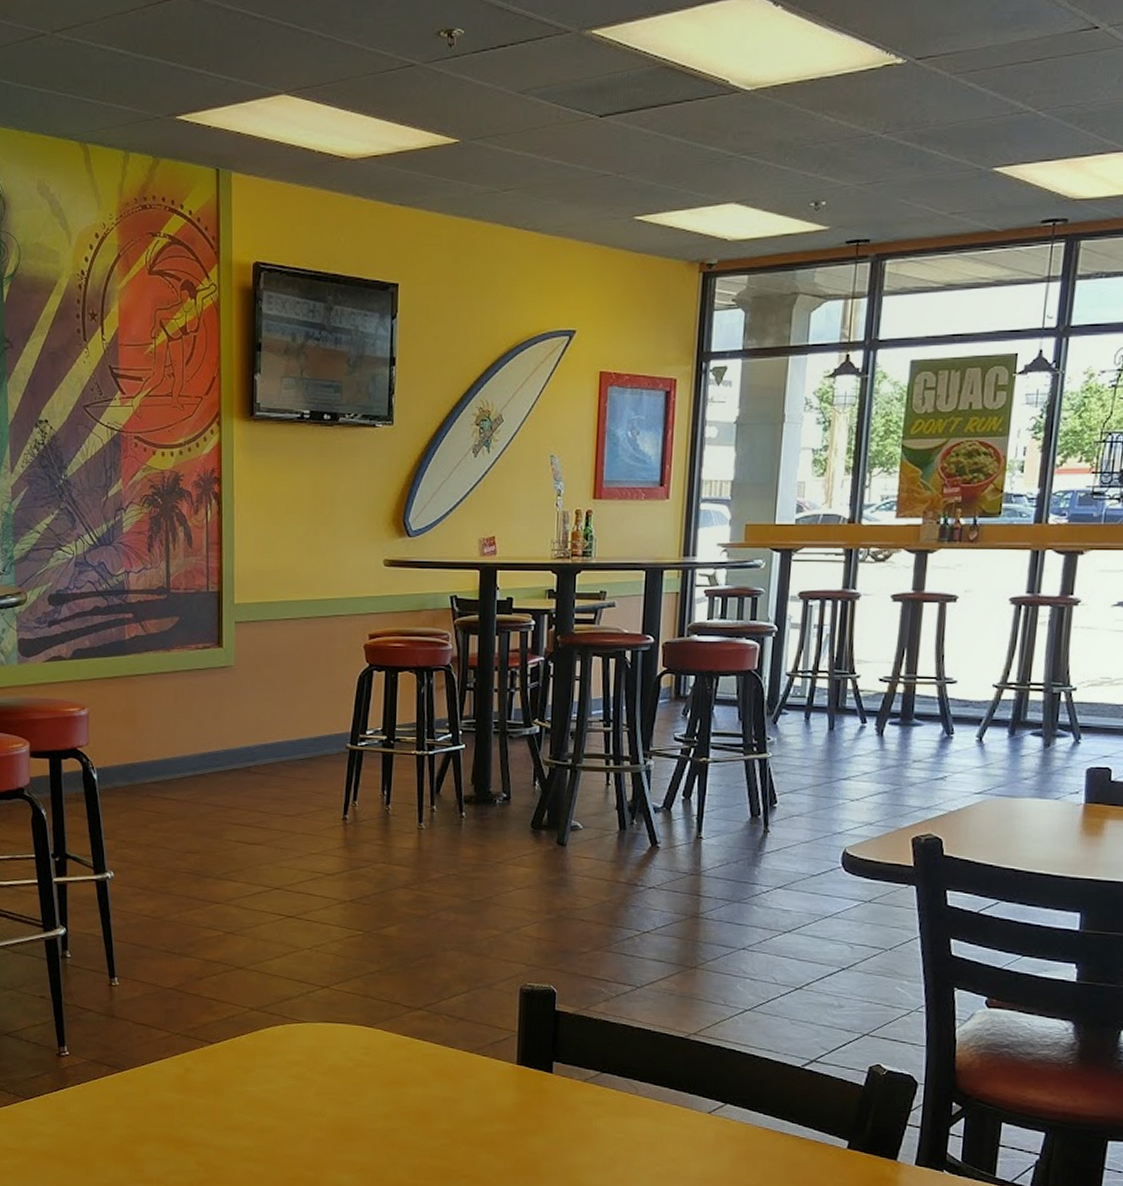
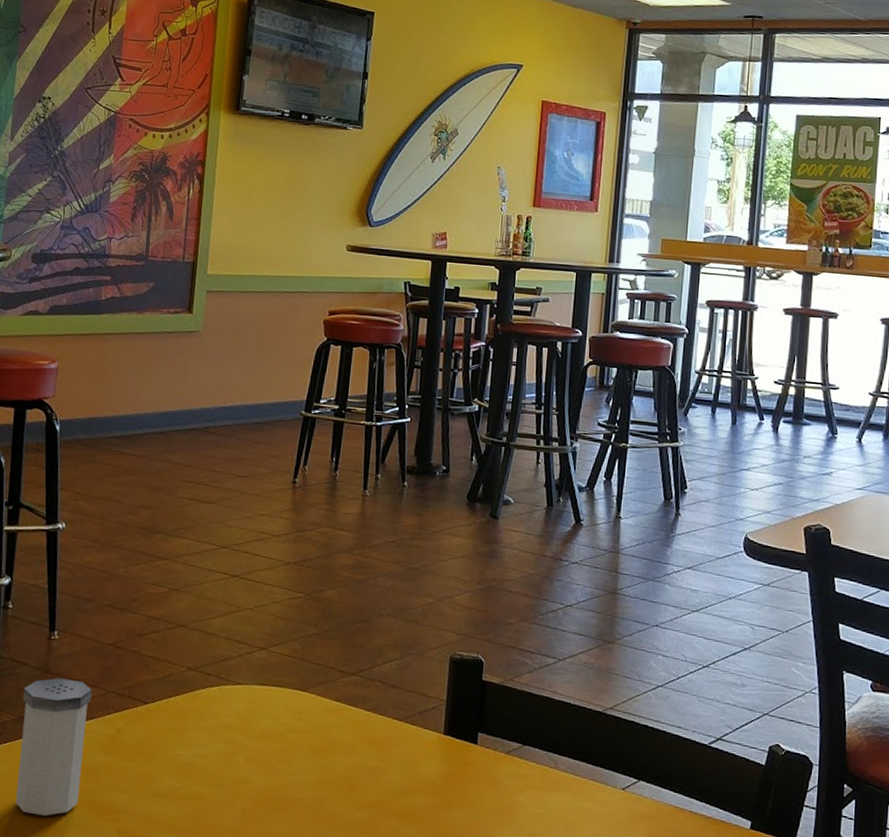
salt shaker: none [90,1022,157,1150] -> present [15,678,92,816]

